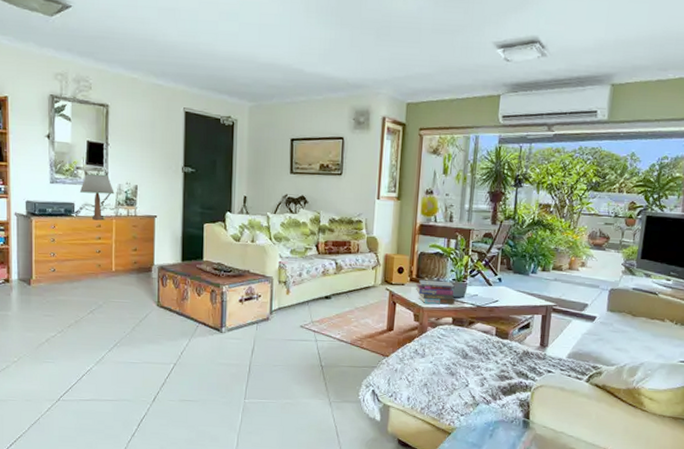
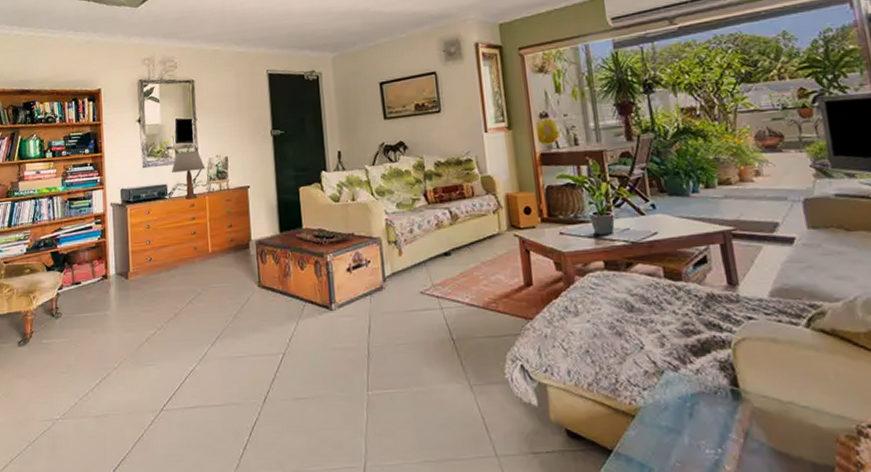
books: present [415,279,455,305] -> none [548,216,602,248]

